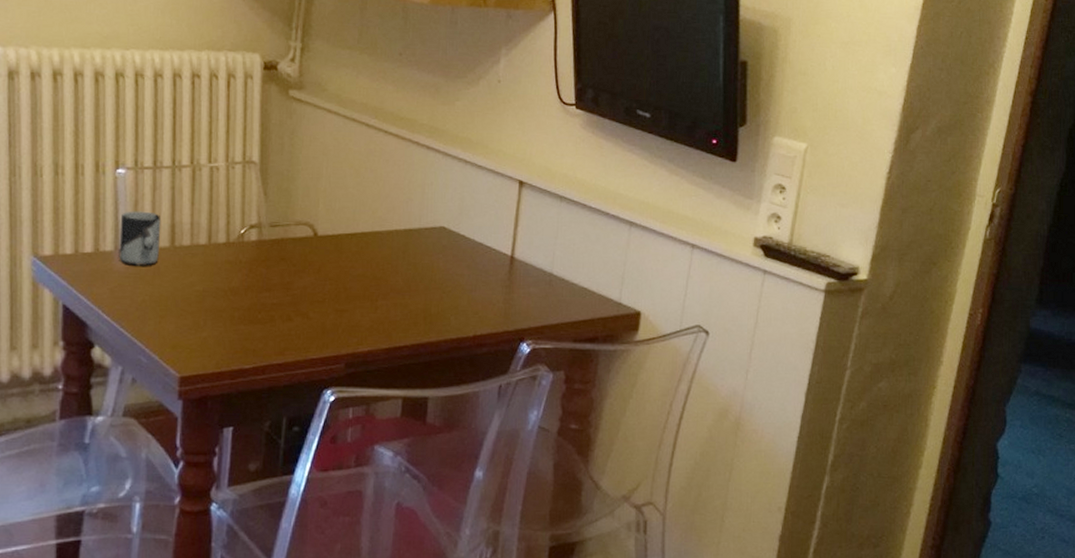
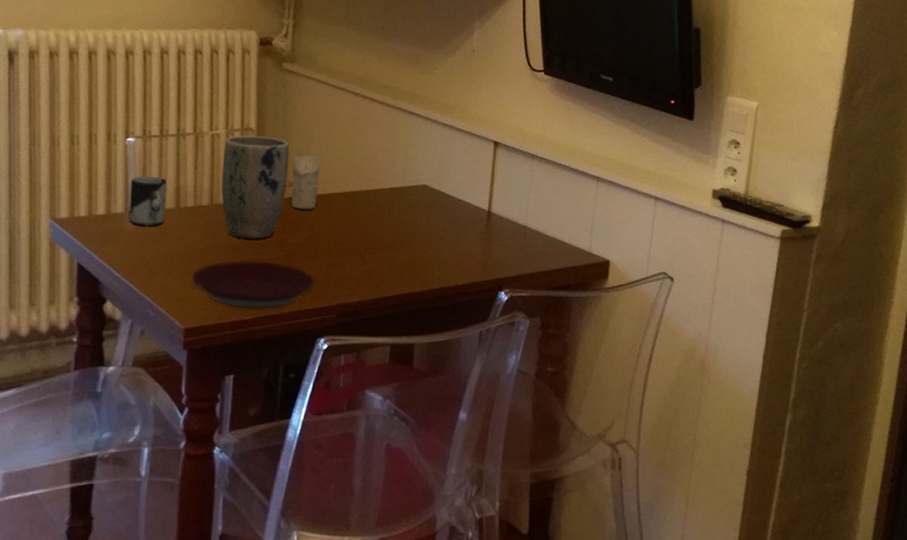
plate: none [187,304,323,359] -> present [191,260,316,311]
plant pot: none [219,168,296,282] -> present [220,135,290,239]
candle: none [297,191,330,252] -> present [292,155,321,210]

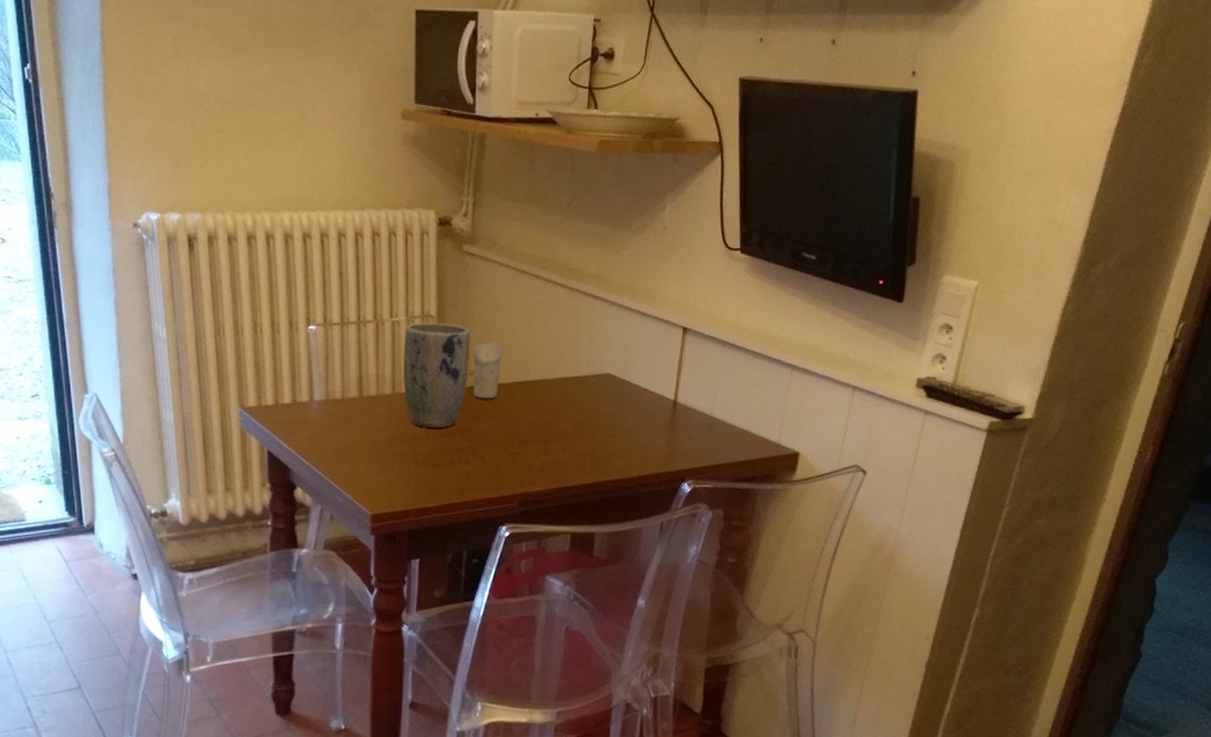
cup: present [128,176,167,226] -> none [313,364,350,415]
plate: present [191,260,316,311] -> none [376,448,498,499]

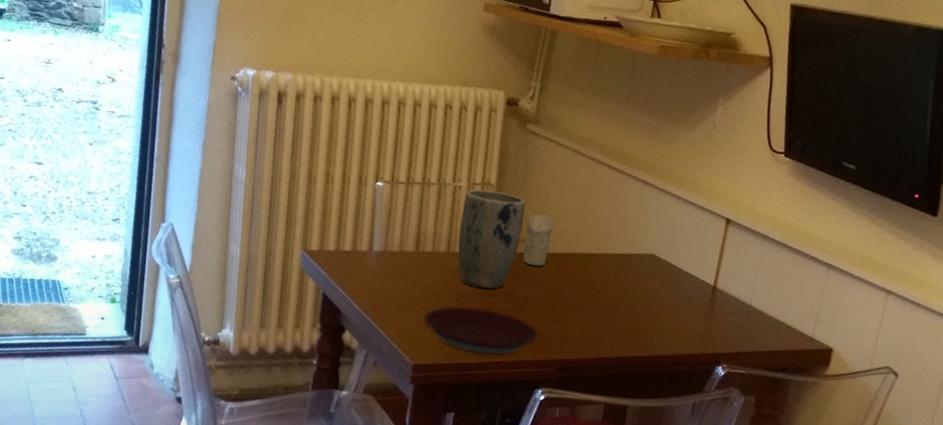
plate: none [376,448,498,499] -> present [423,305,539,357]

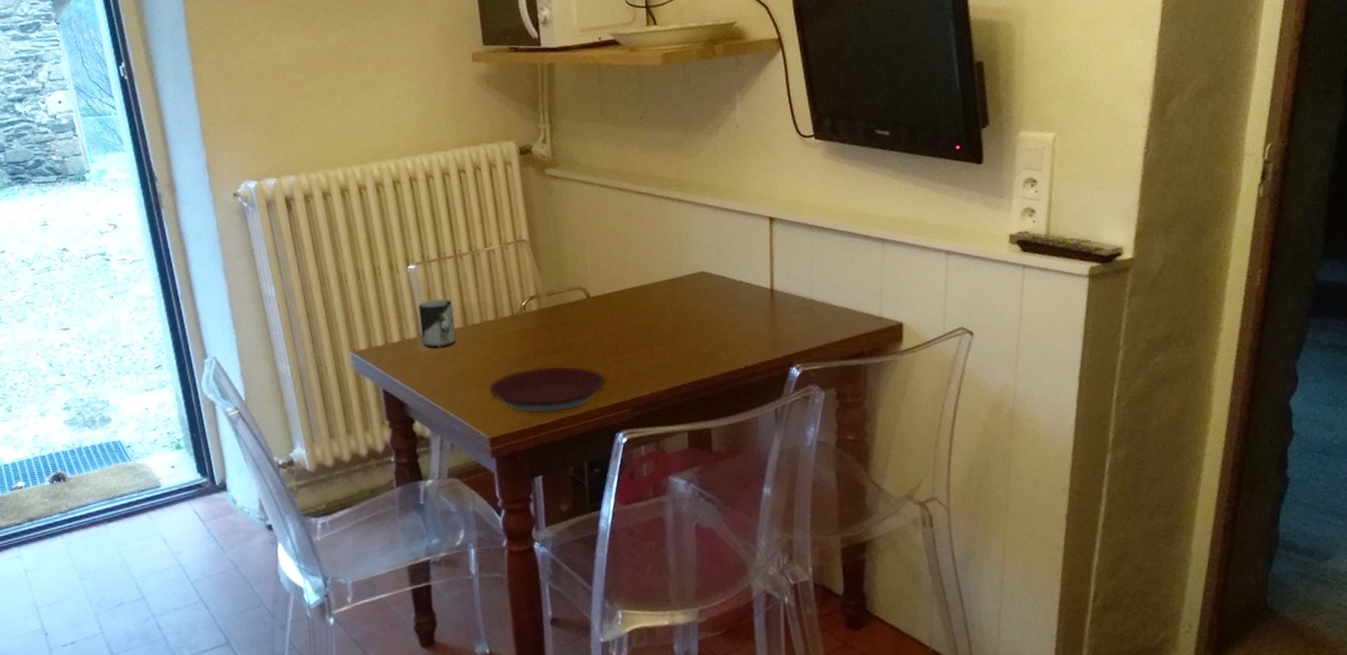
cup: none [371,218,409,267] -> present [418,299,456,348]
plant pot: present [457,189,526,289] -> none [500,245,567,348]
candle: present [523,213,554,267] -> none [569,257,598,313]

